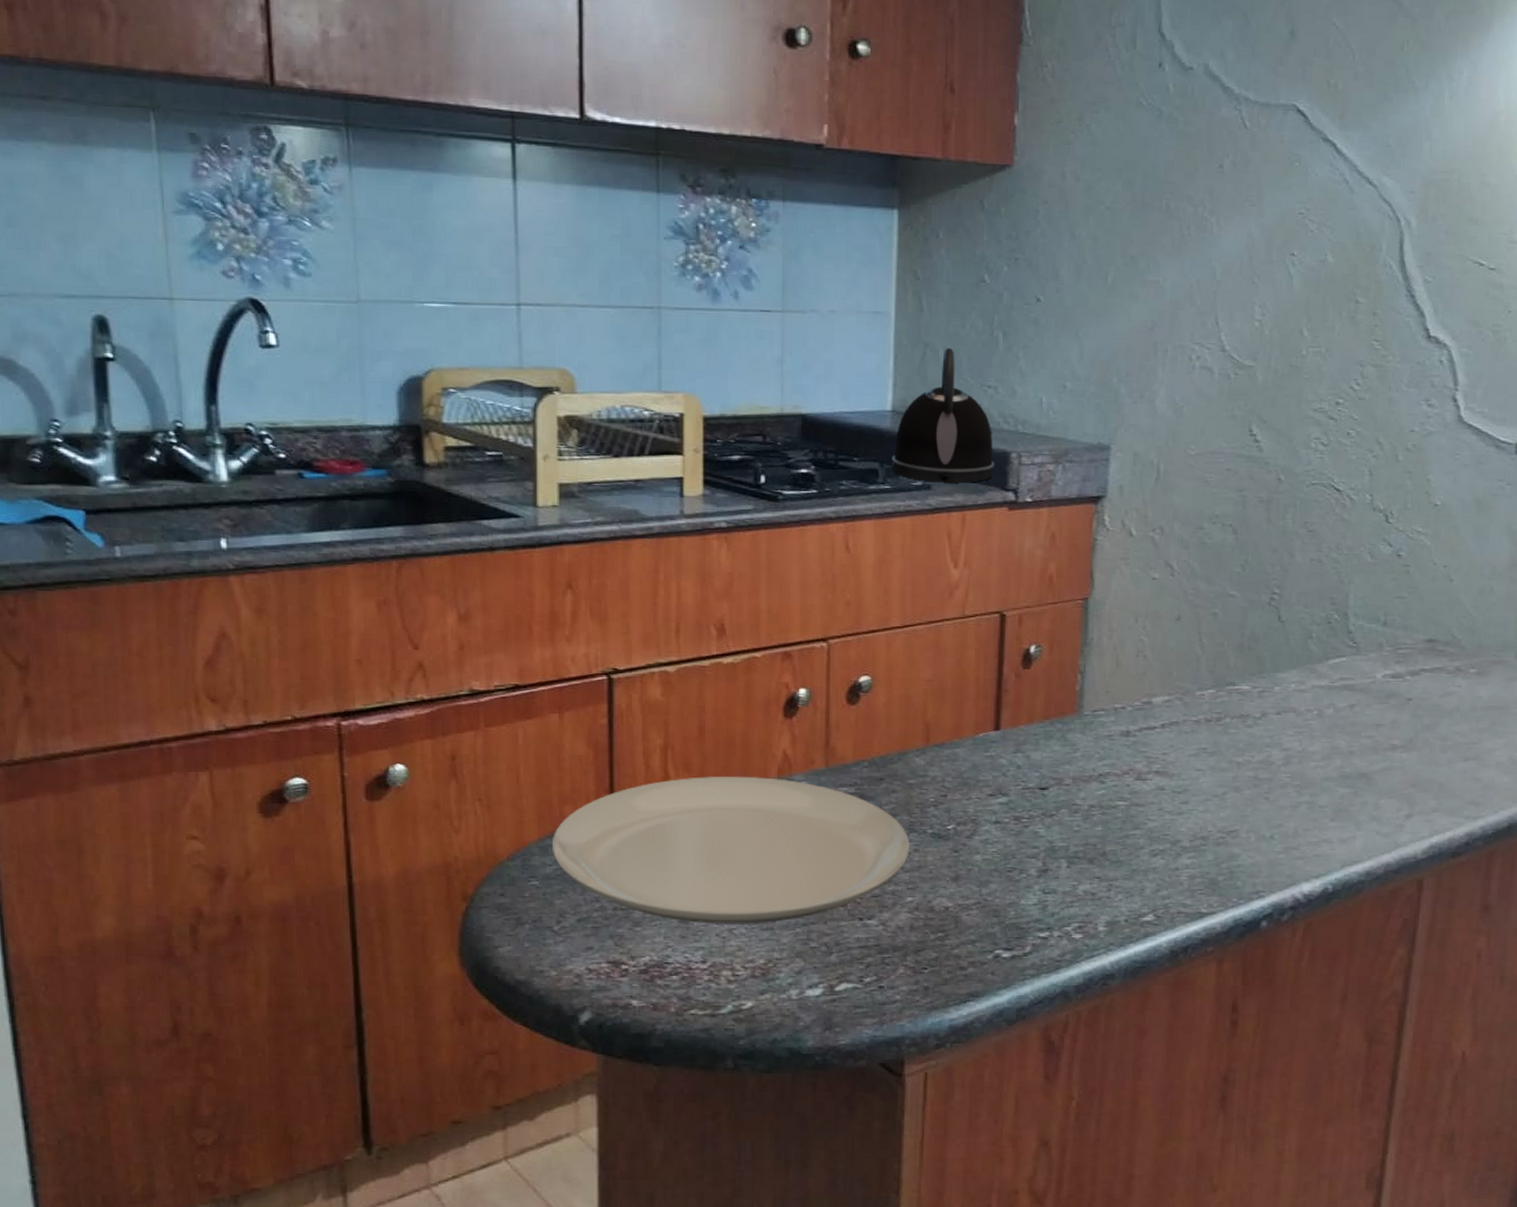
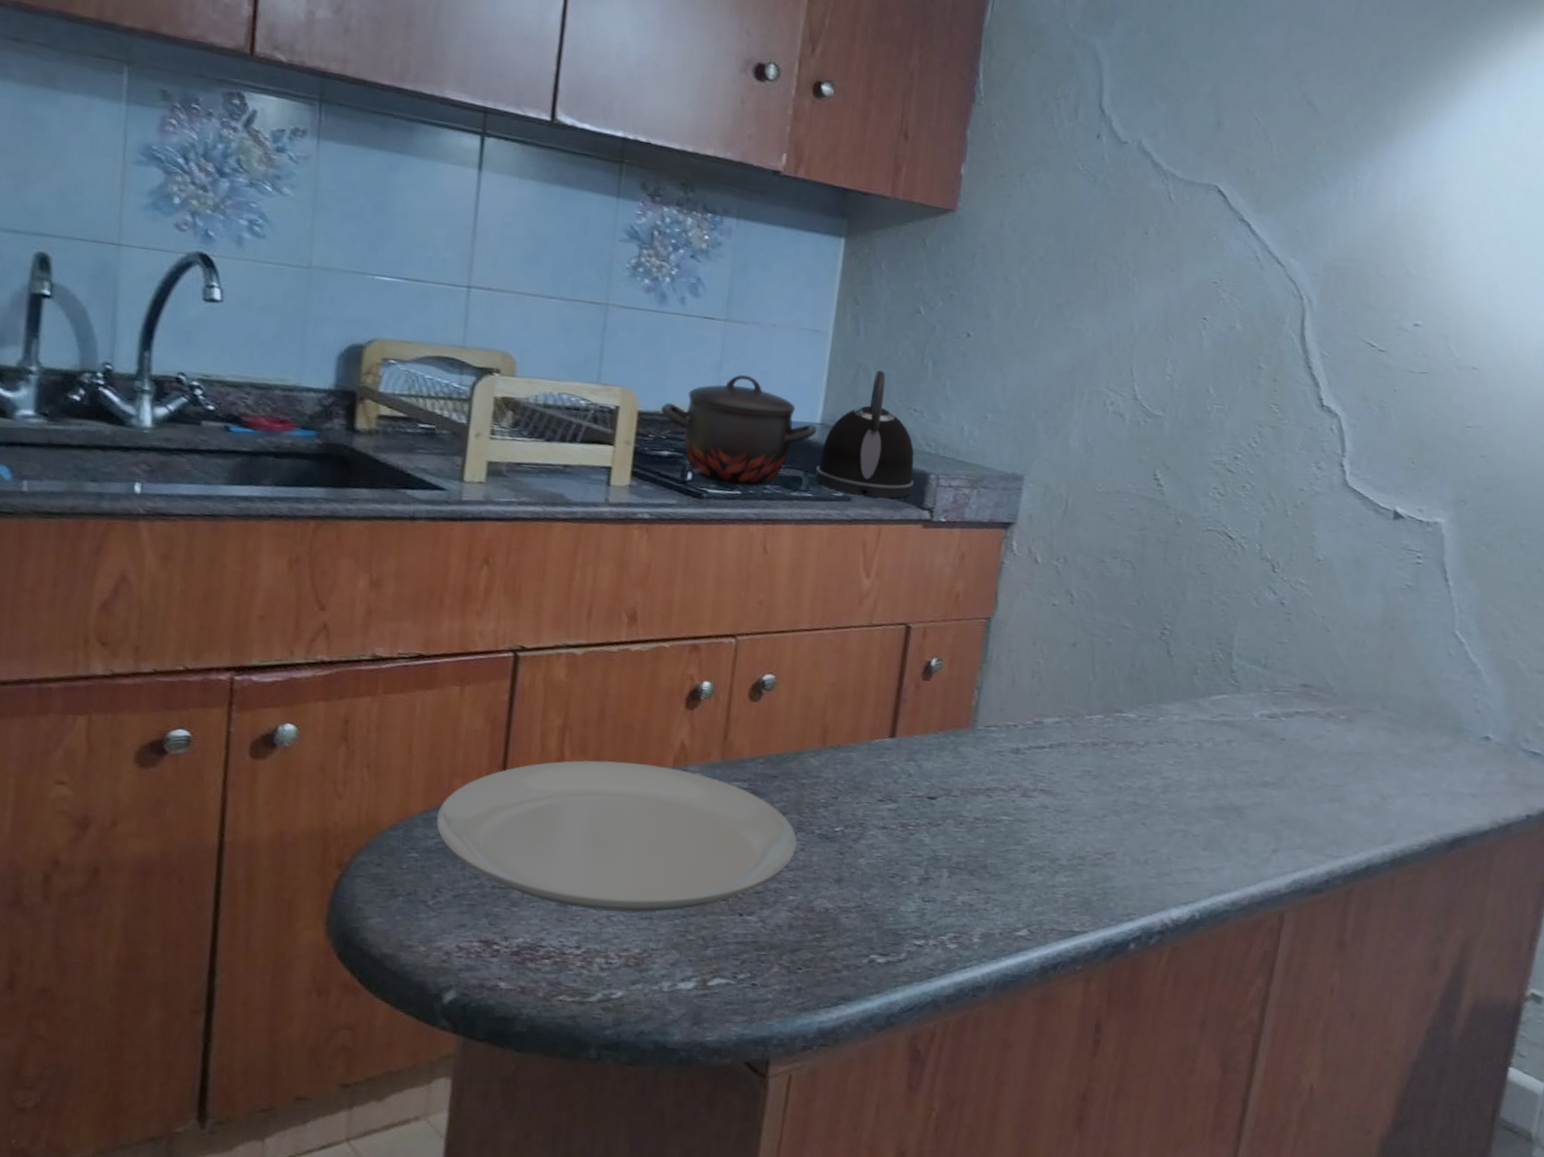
cooking pot: none [726,368,889,484] -> present [661,375,817,486]

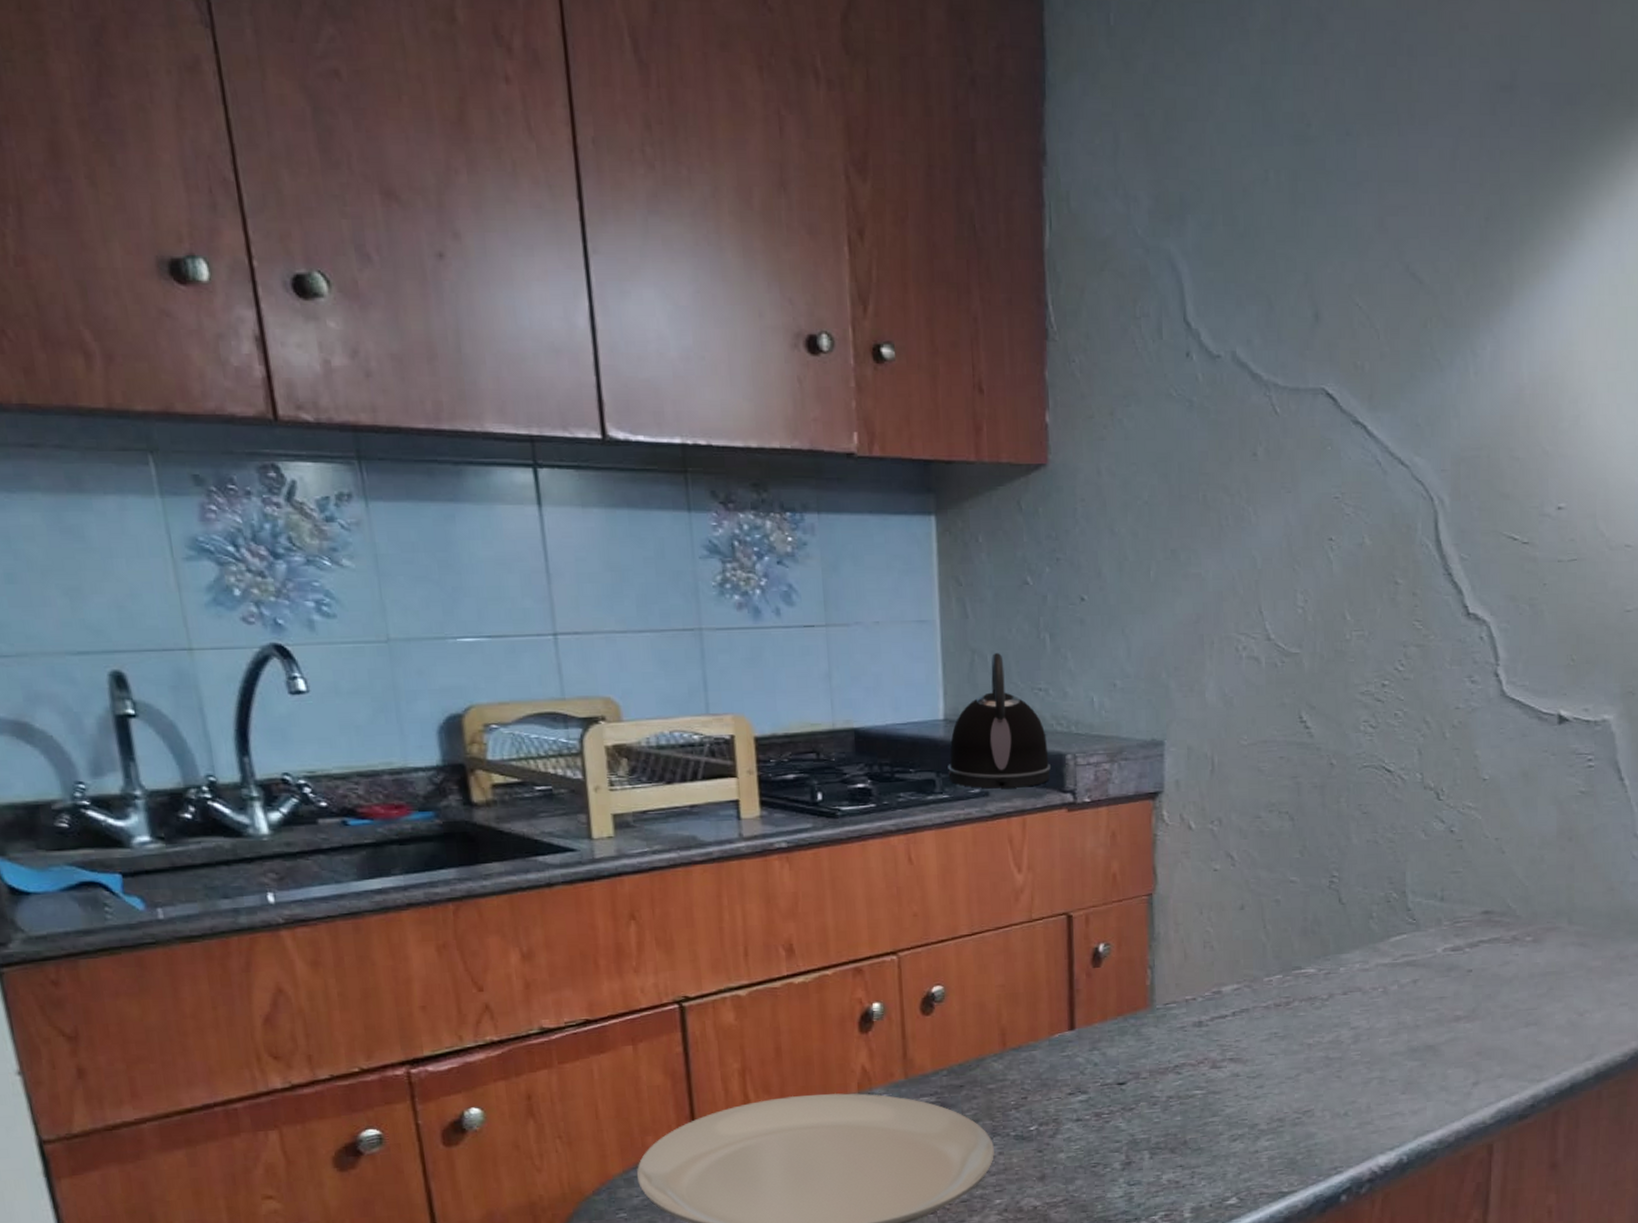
cooking pot: present [661,375,817,486] -> none [777,681,942,798]

